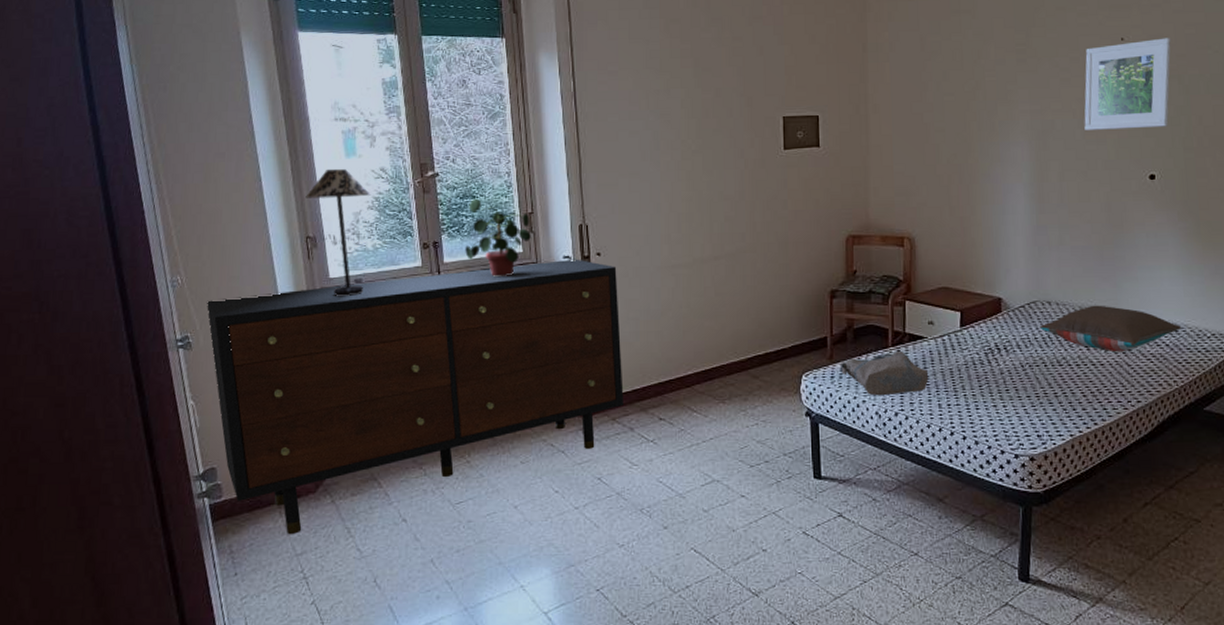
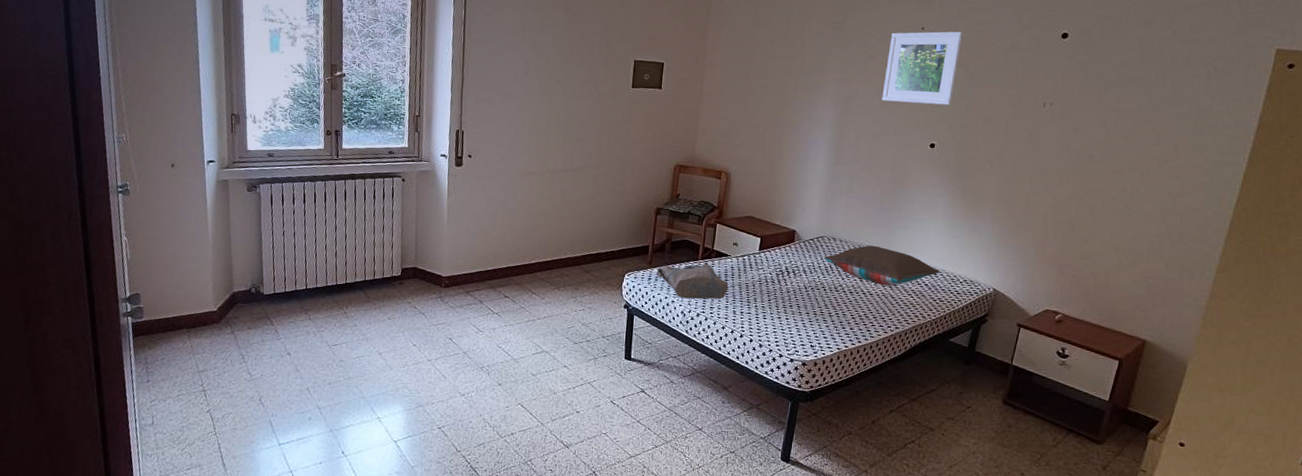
dresser: present [207,259,624,535] -> none [144,156,484,355]
table lamp: present [305,169,372,296] -> none [234,60,289,167]
potted plant: present [465,198,531,277] -> none [360,98,417,166]

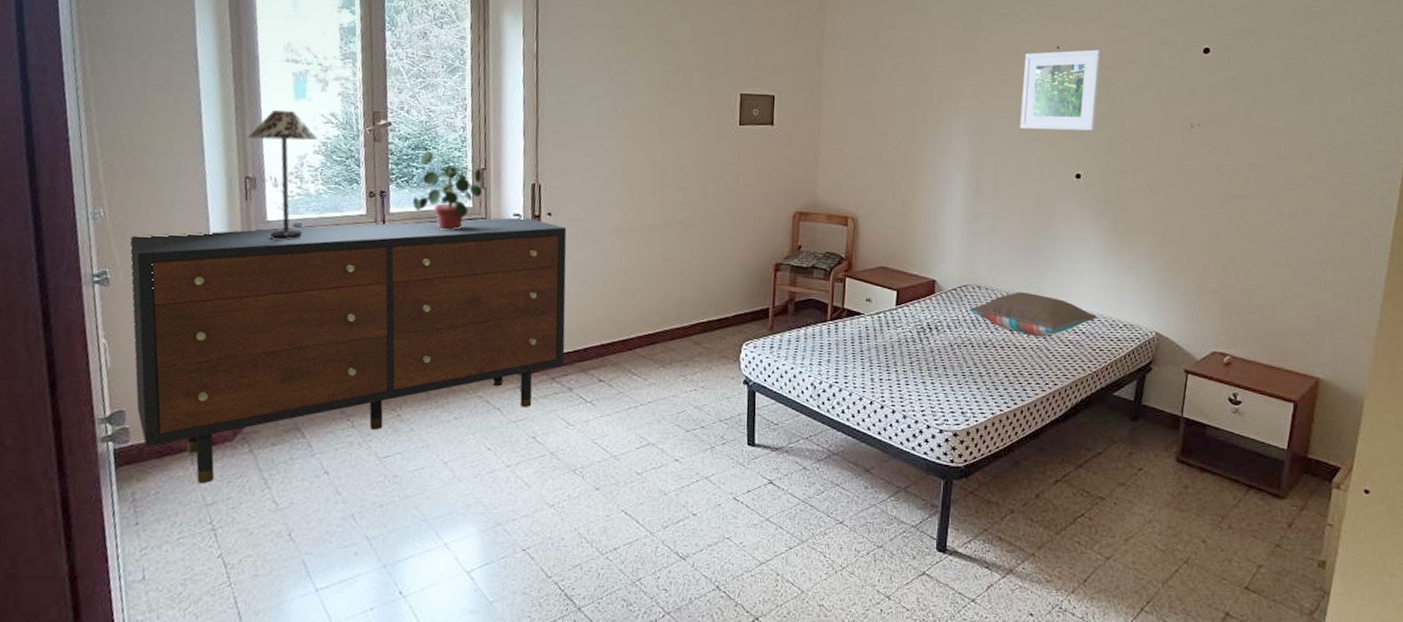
dresser: none [144,156,484,355] -> present [129,217,567,484]
table lamp: none [234,60,289,167] -> present [248,110,319,240]
potted plant: none [360,98,417,166] -> present [412,150,482,230]
tote bag: present [657,264,729,299] -> none [780,326,864,368]

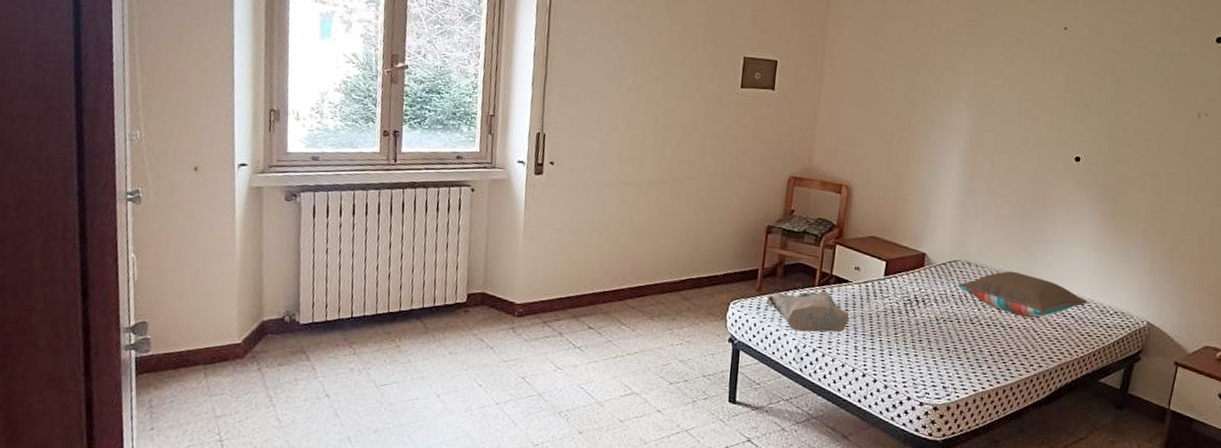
dresser: present [129,217,567,484] -> none [158,158,568,397]
table lamp: present [248,110,319,240] -> none [275,48,340,172]
potted plant: present [412,150,482,230] -> none [423,94,491,173]
tote bag: none [780,326,864,368] -> present [767,291,849,333]
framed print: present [1020,49,1101,131] -> none [1021,32,1109,115]

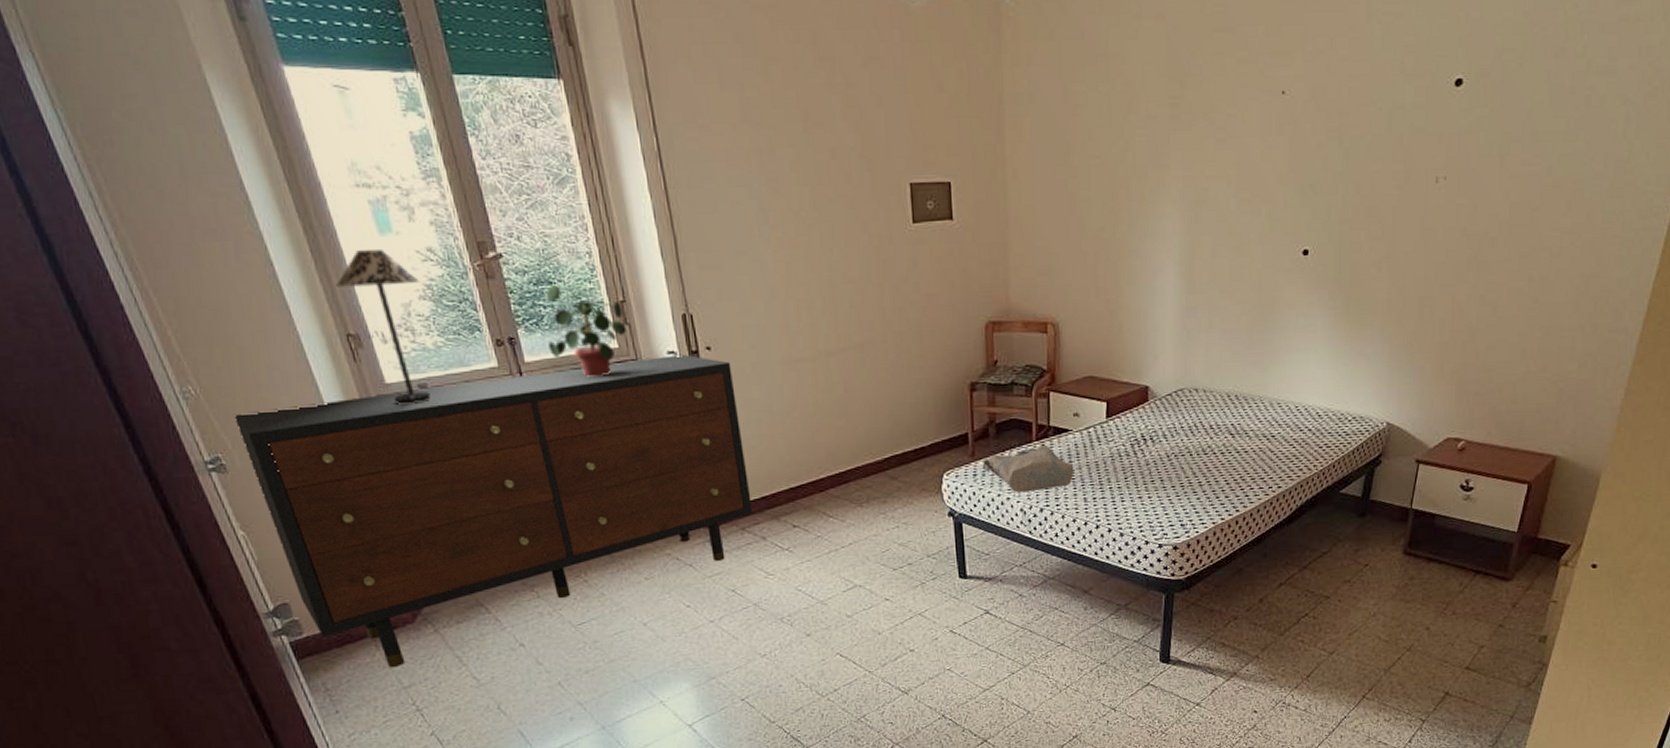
dresser: none [158,158,568,397] -> present [234,354,753,668]
table lamp: none [275,48,340,172] -> present [336,250,431,405]
potted plant: none [423,94,491,173] -> present [545,284,627,377]
pillow: present [957,271,1088,318] -> none [1186,390,1325,439]

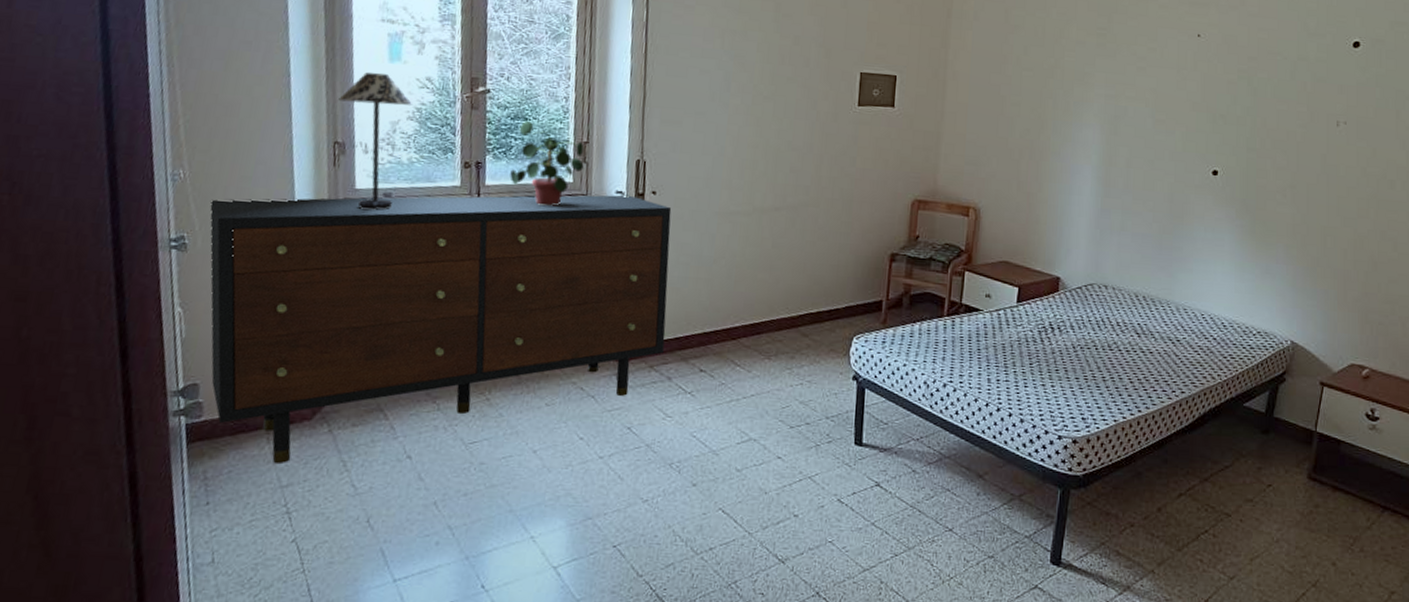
tote bag: present [983,445,1074,493] -> none [893,322,981,366]

